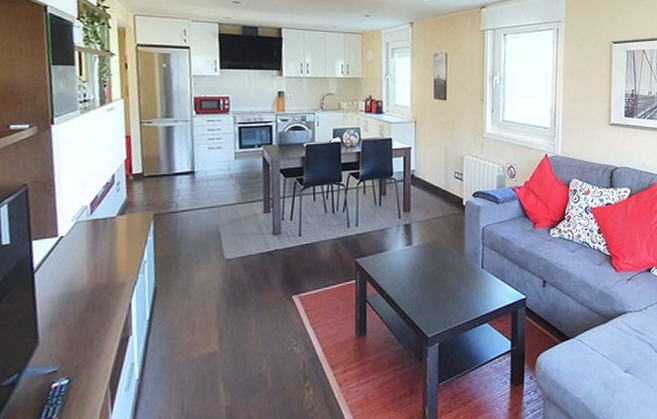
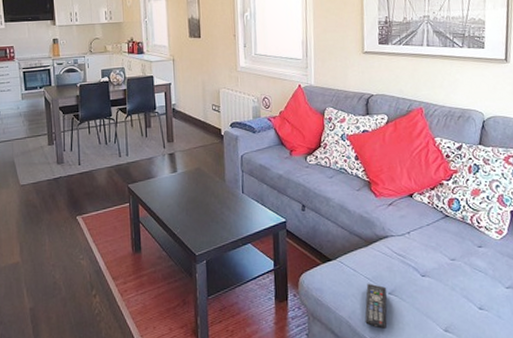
remote control: none [600,361,623,409] -> present [364,283,387,329]

